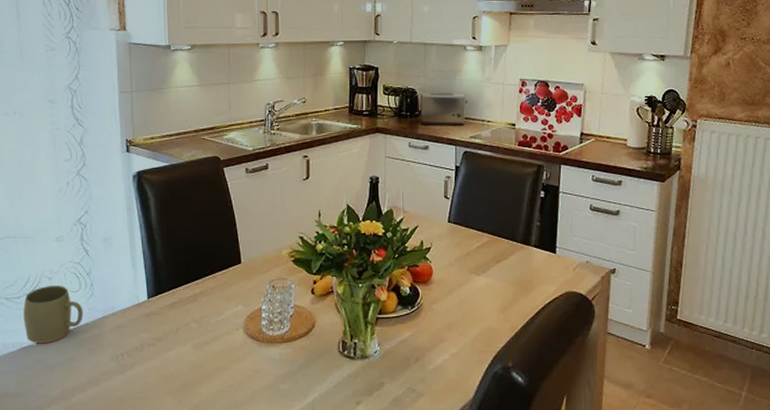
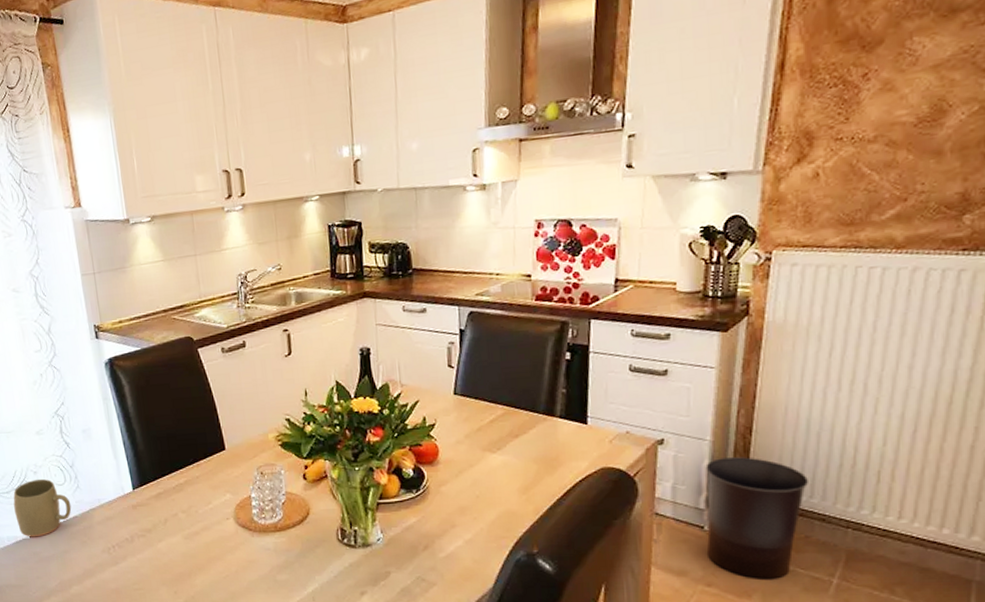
toaster: present [419,91,467,127] -> none [412,242,470,285]
waste bin: none [647,286,723,392] -> present [706,457,808,579]

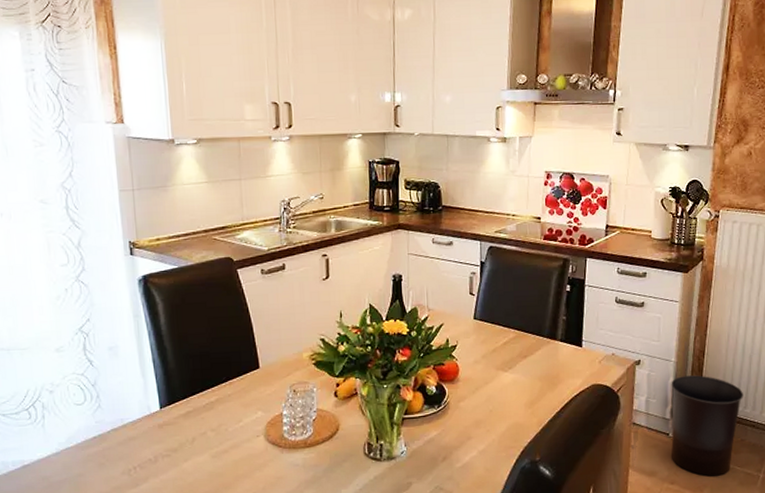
mug: present [13,478,72,537] -> none [22,398,90,461]

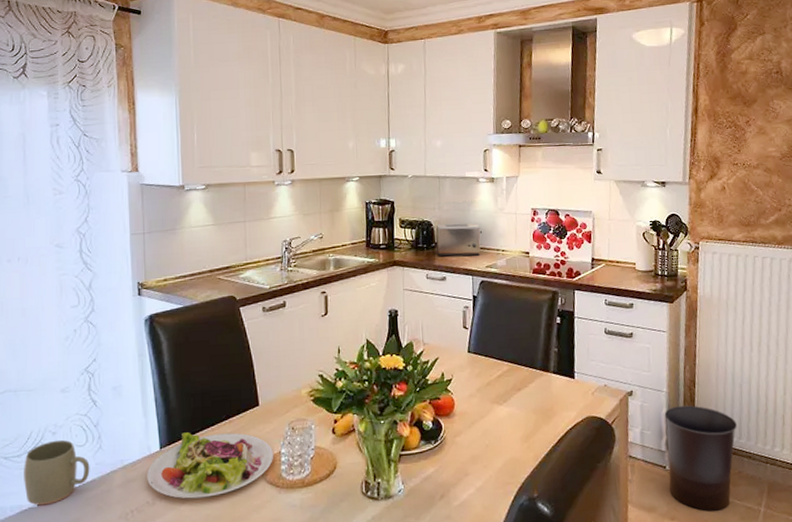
mug: none [22,398,90,461] -> present [24,439,90,506]
salad plate: none [148,393,276,457] -> present [147,432,274,499]
toaster: none [443,185,492,222] -> present [436,222,482,257]

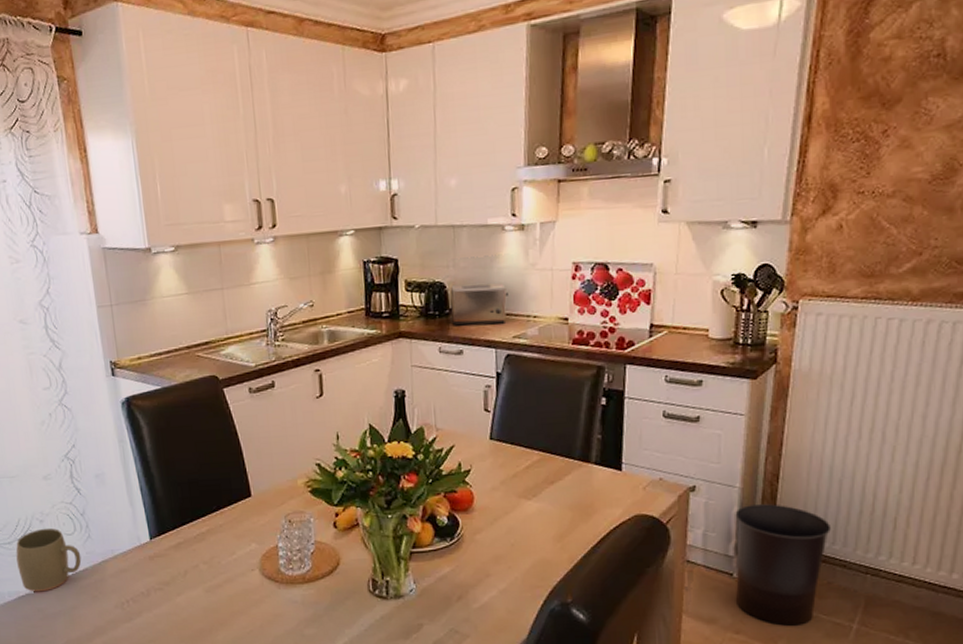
salad plate: present [147,432,274,499] -> none [139,523,271,591]

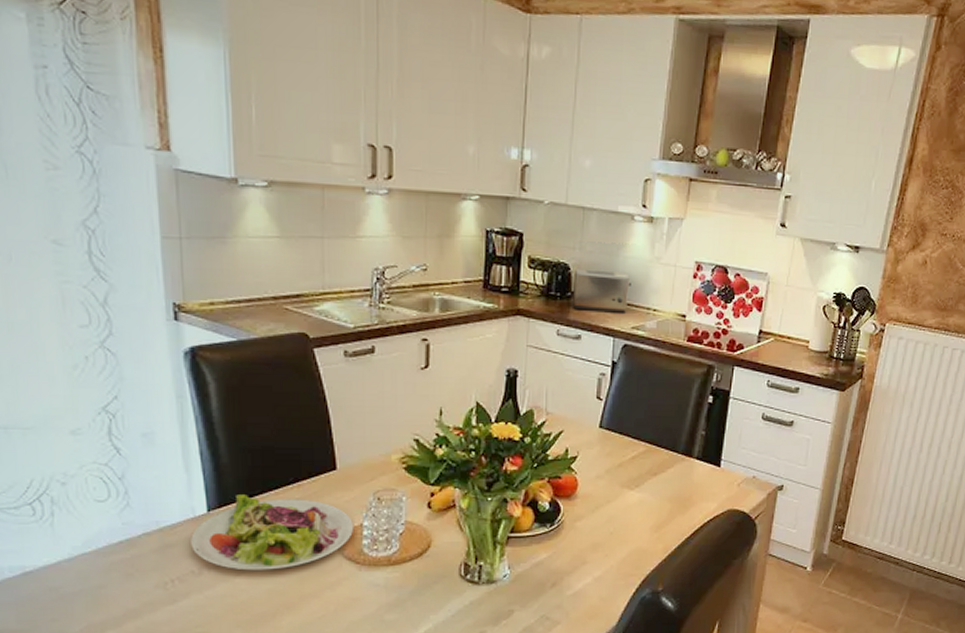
mug: present [15,528,82,592] -> none [24,492,115,568]
salad plate: none [139,523,271,591] -> present [191,494,354,571]
waste bin: present [735,504,831,626] -> none [806,505,890,615]

